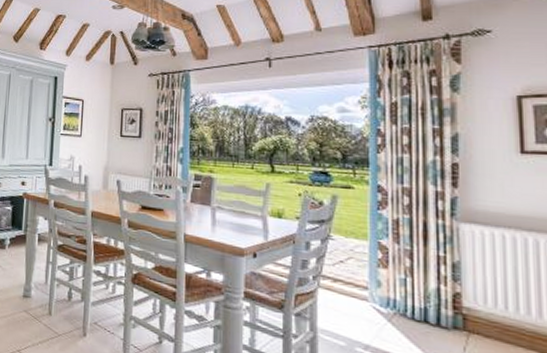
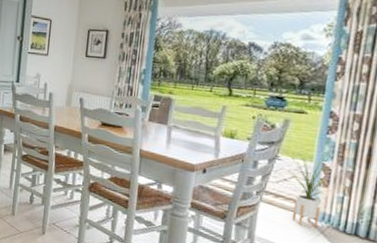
house plant: none [344,234,392,316] -> present [289,156,332,228]

